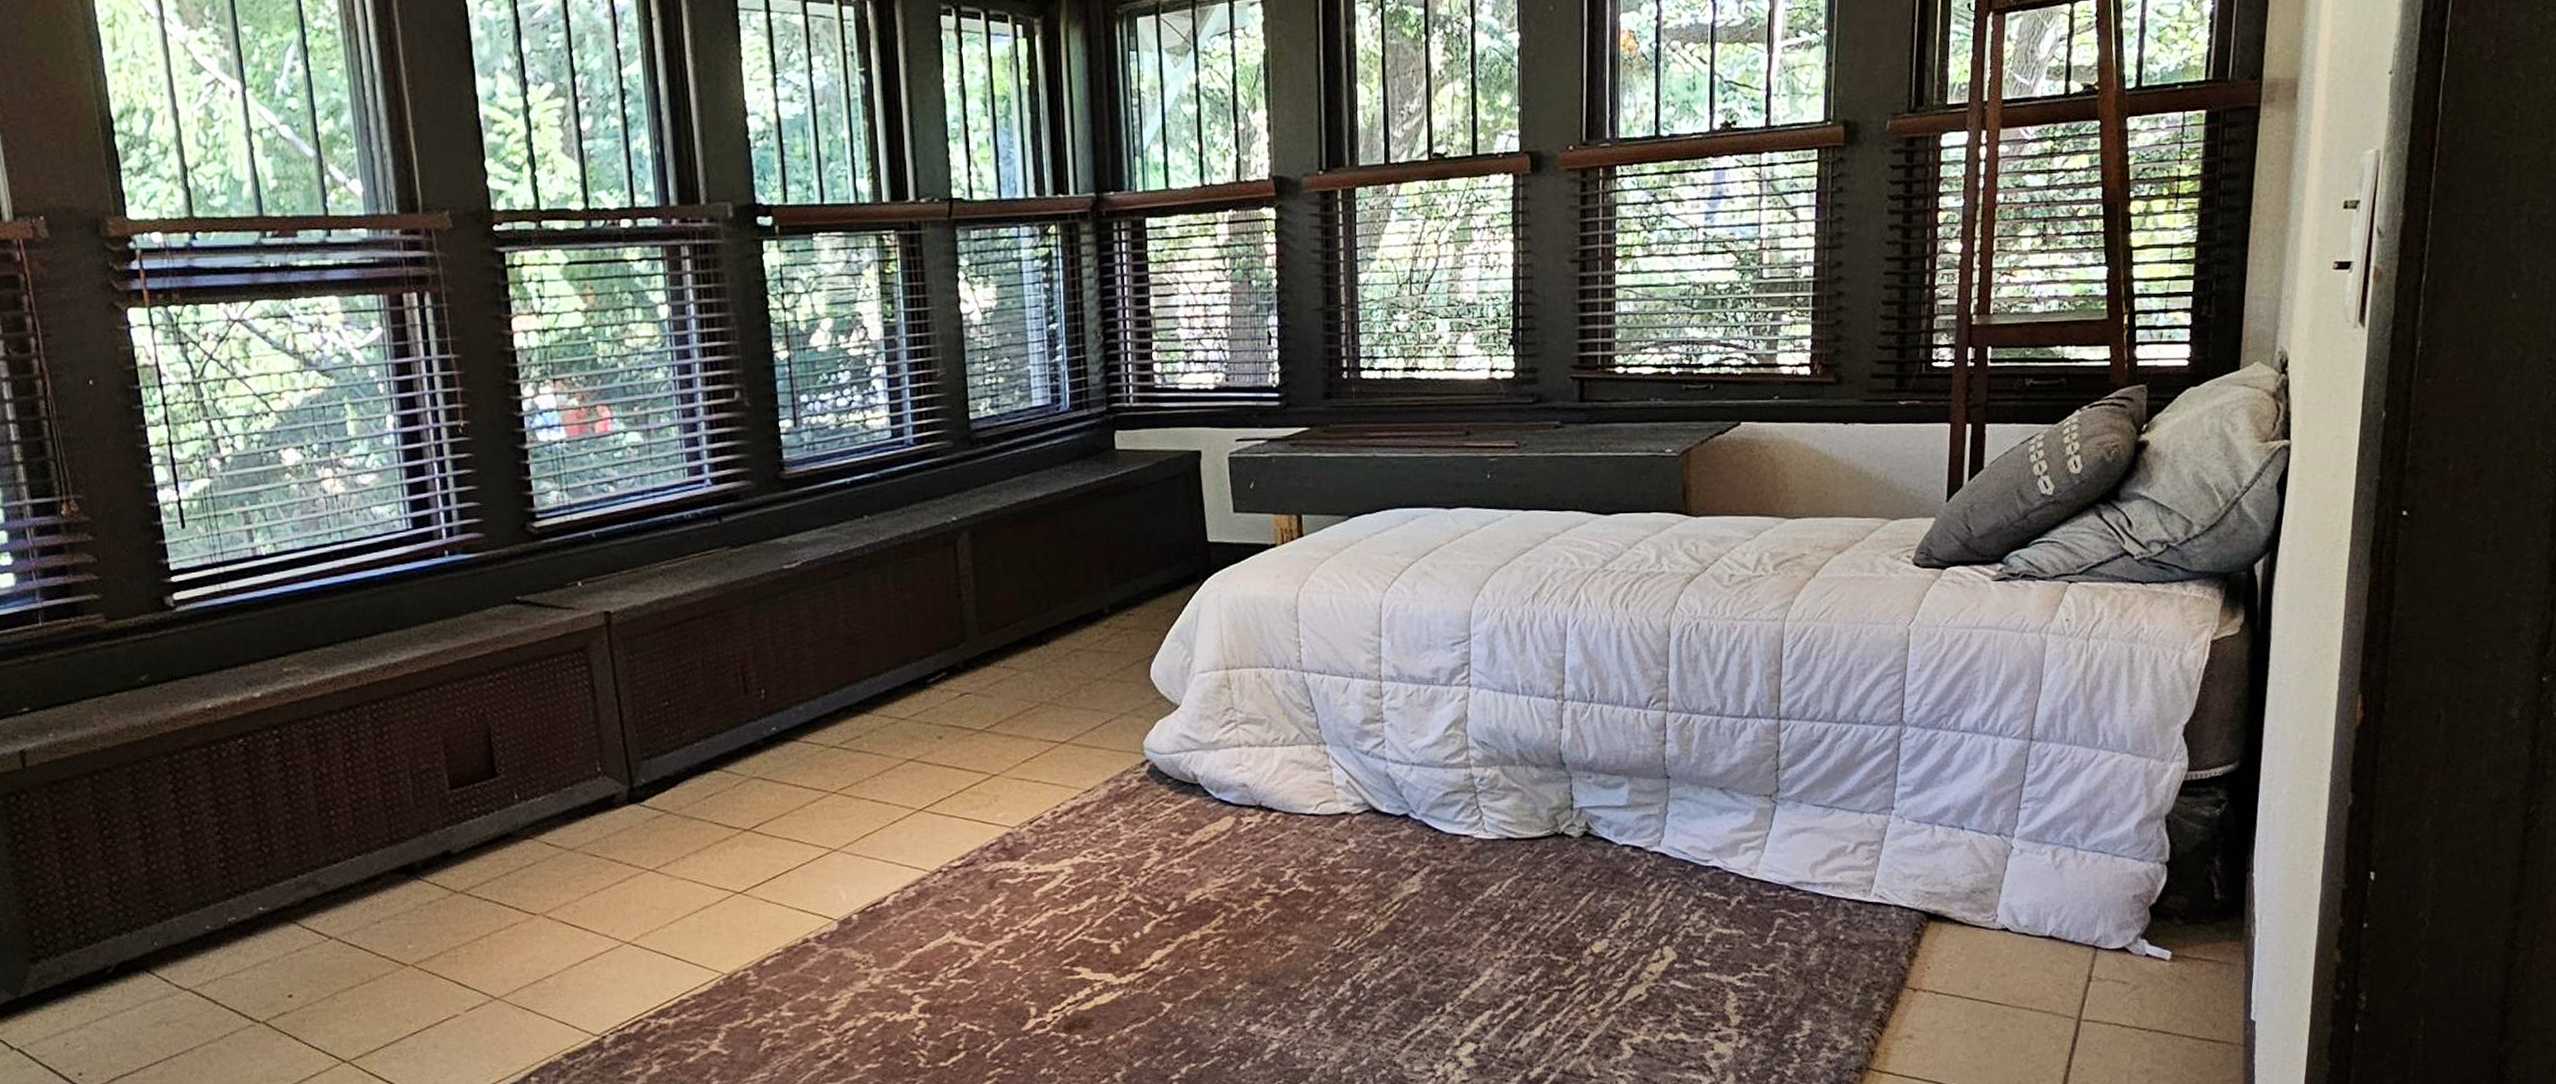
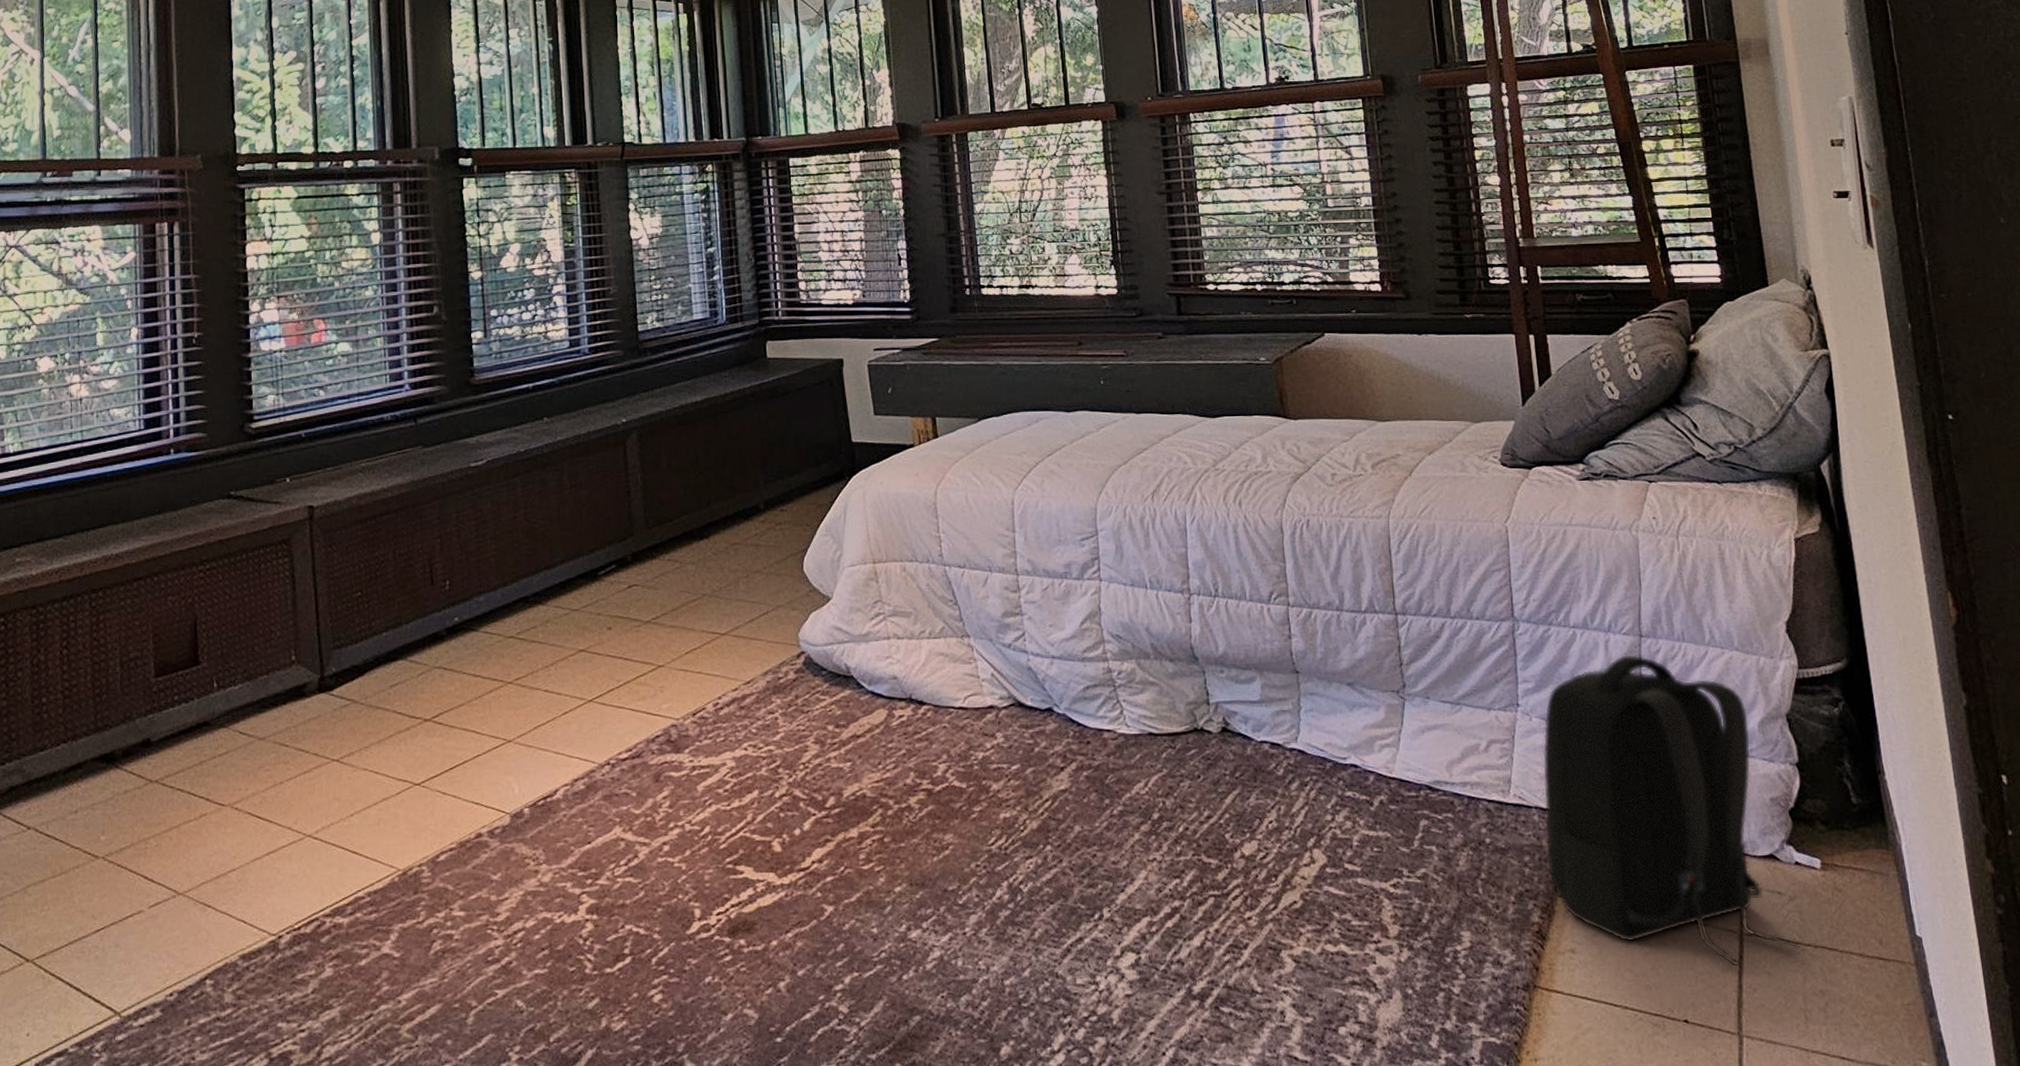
backpack: none [1897,757,2136,1050] -> present [1542,654,1801,968]

